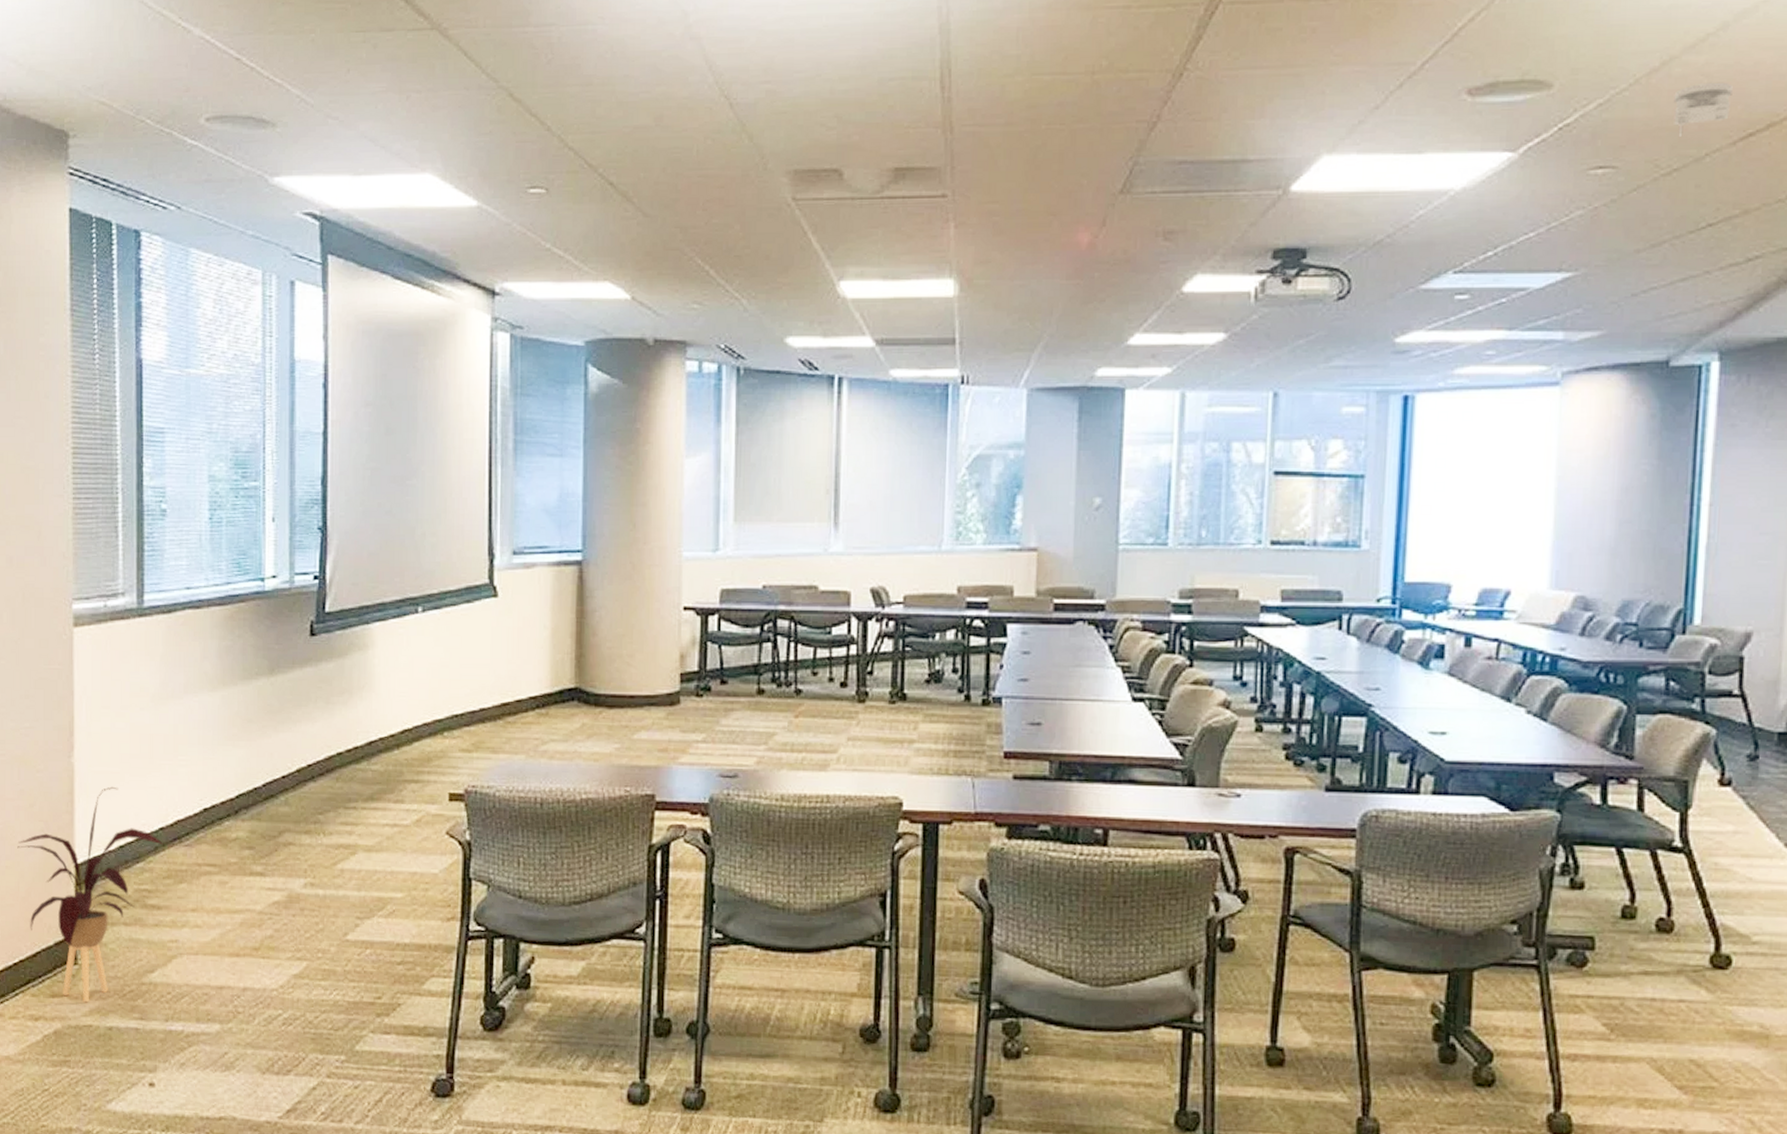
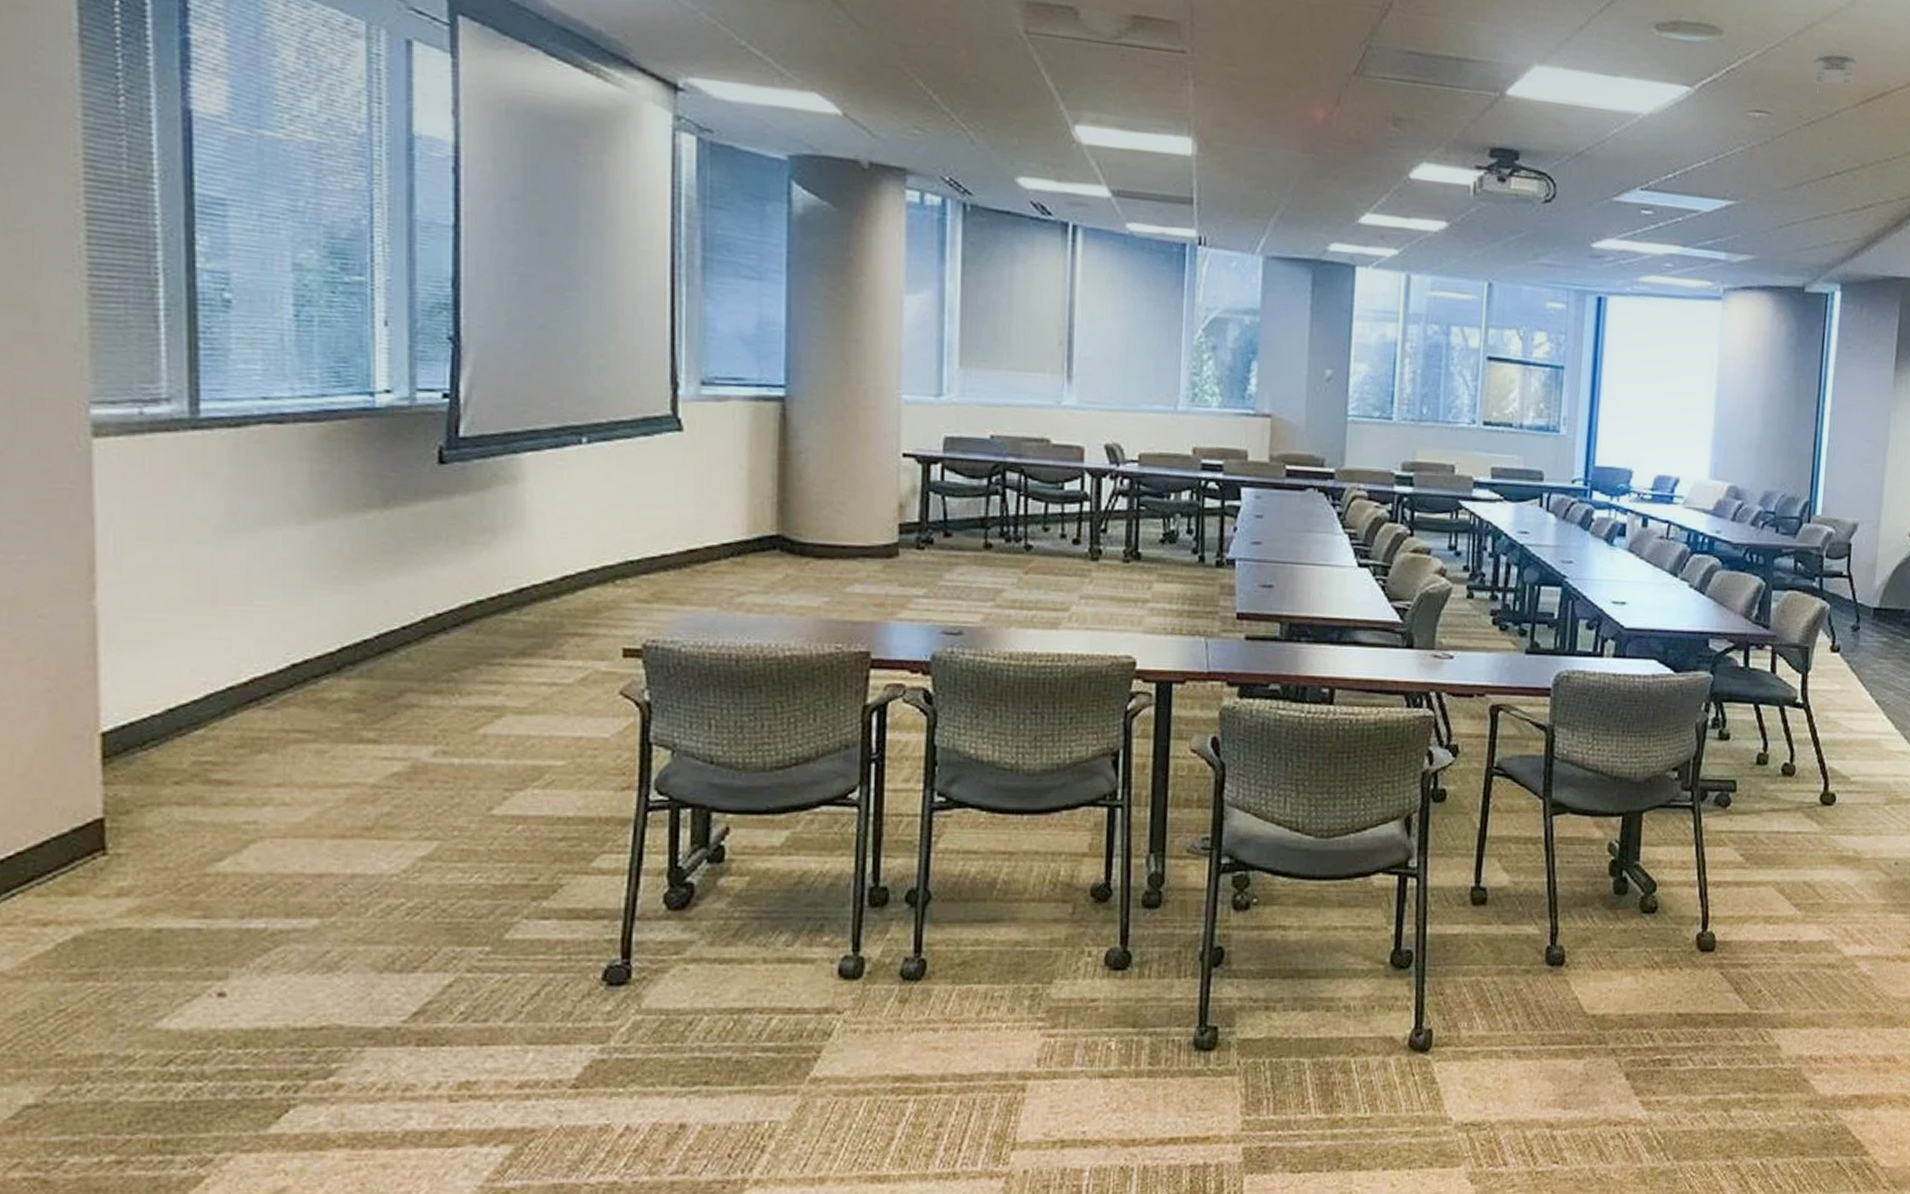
house plant: present [17,786,164,1002] -> none [9,636,235,900]

